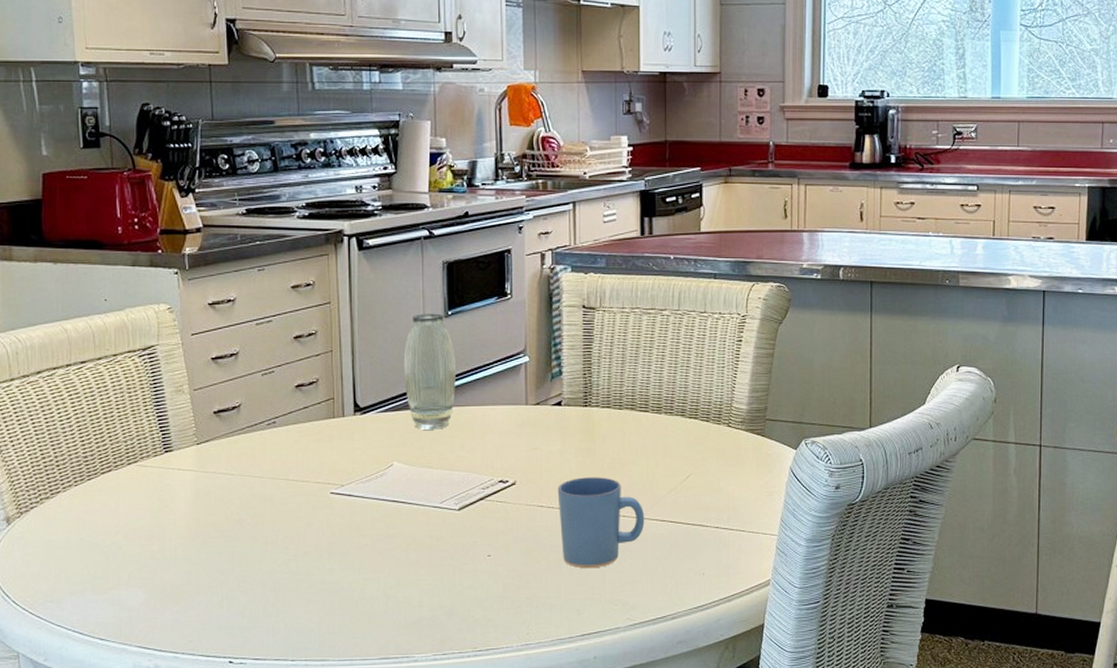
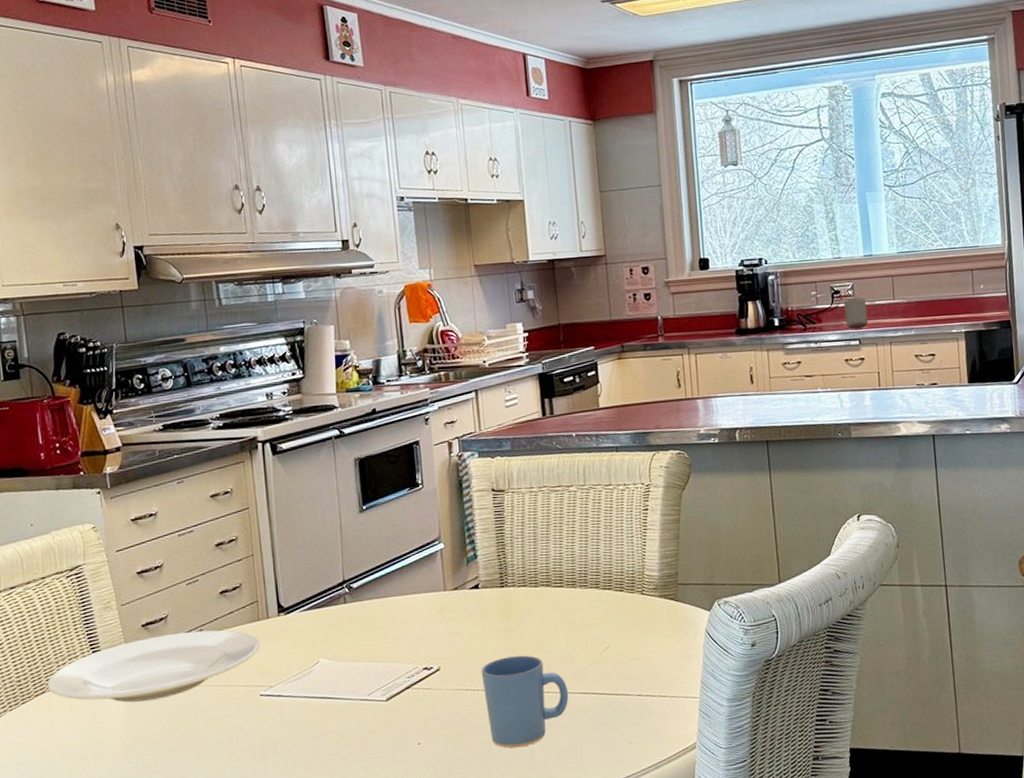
plate: none [115,422,333,489] -> present [47,630,260,703]
vase: present [403,313,456,430] -> none [322,509,375,625]
canister: none [957,139,998,175] -> present [836,296,877,330]

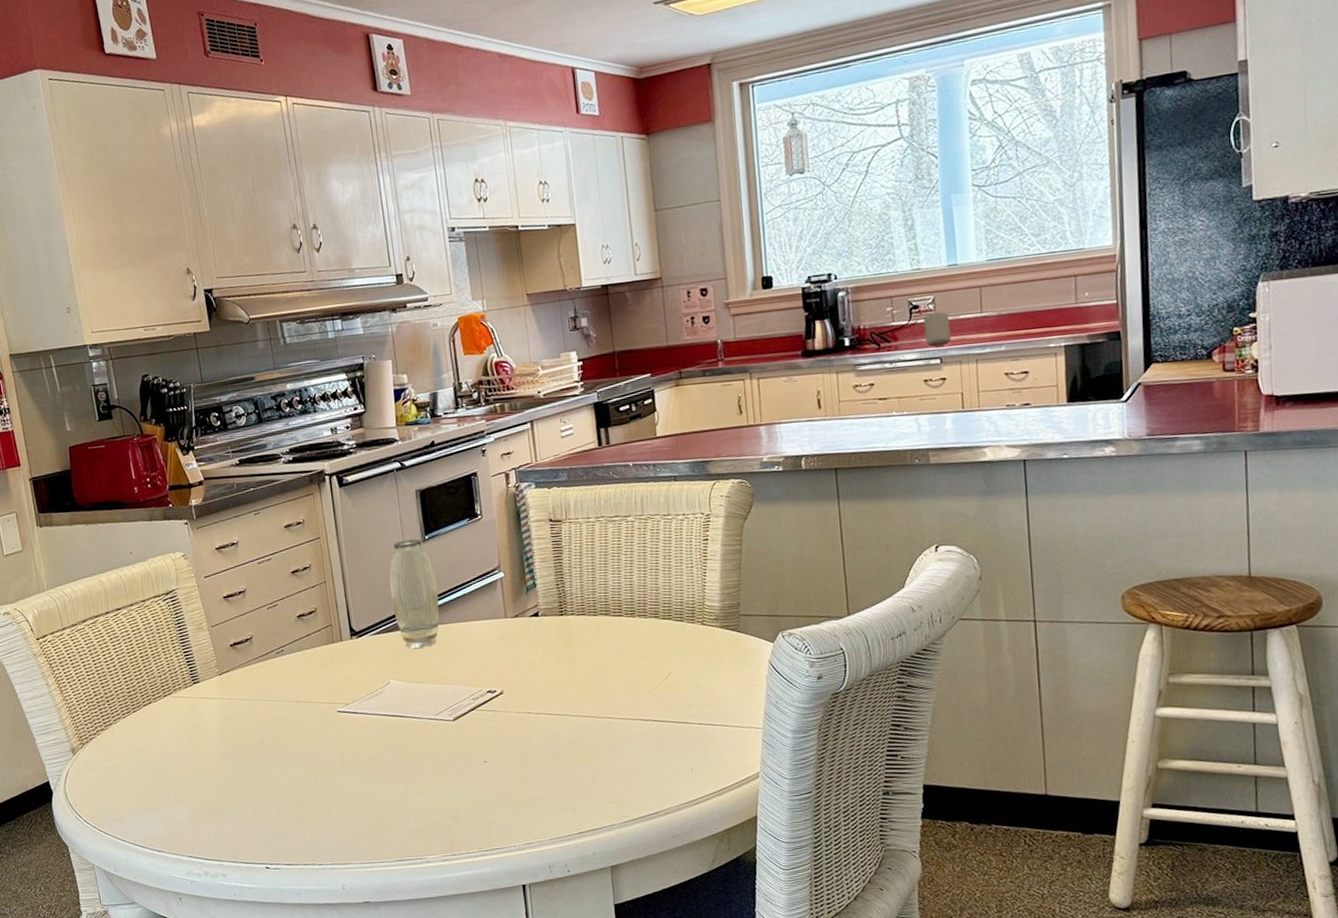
plate: present [47,630,260,703] -> none [153,650,336,714]
vase: none [322,509,375,625] -> present [389,539,440,648]
mug: present [481,655,569,749] -> none [542,681,630,770]

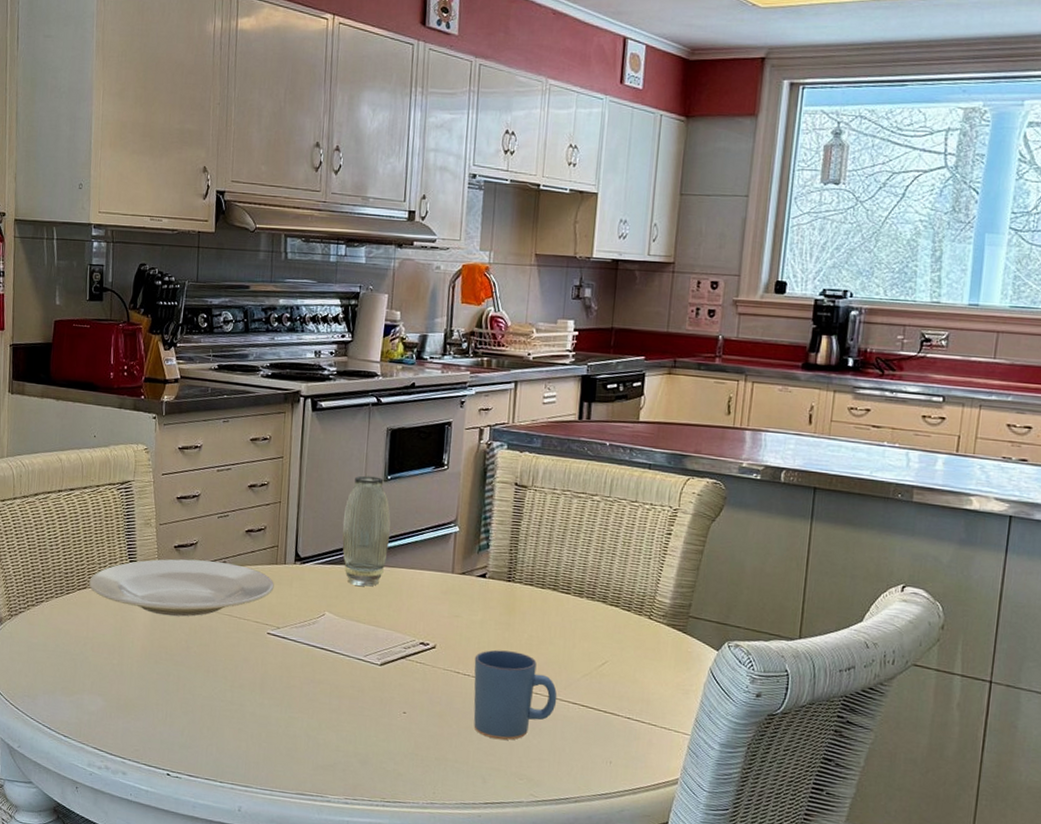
plate: none [153,650,336,714] -> present [89,558,274,617]
mug: none [542,681,630,770] -> present [473,649,558,741]
canister: present [915,310,962,348] -> none [923,347,972,386]

